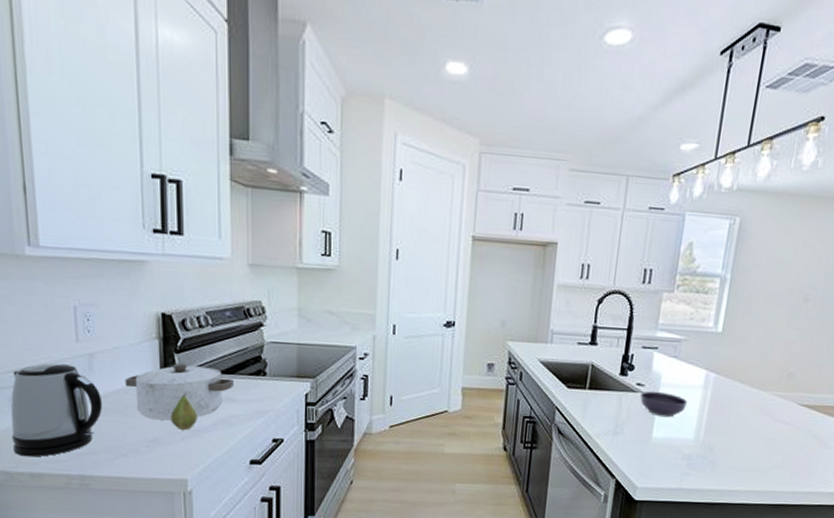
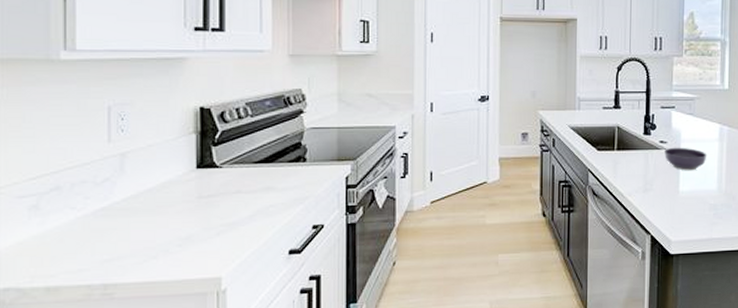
kettle: present [10,363,102,457] -> none [28,165,132,270]
cooking pot: present [124,362,234,421] -> none [158,155,273,217]
fruit: present [170,391,197,430] -> none [206,184,234,224]

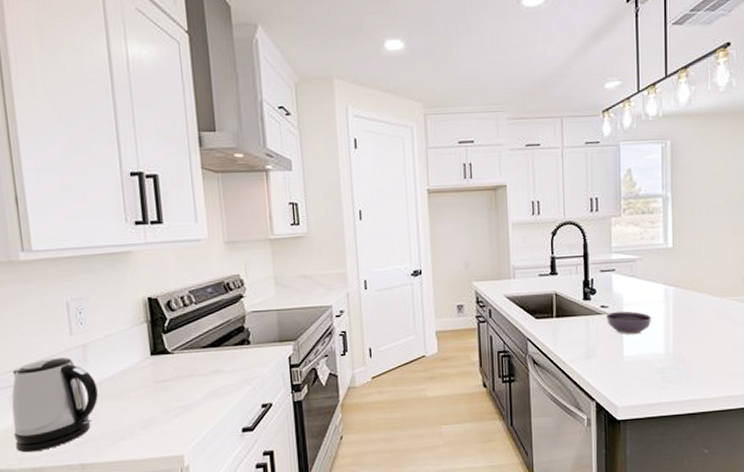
kettle: none [28,165,132,270] -> present [11,357,98,453]

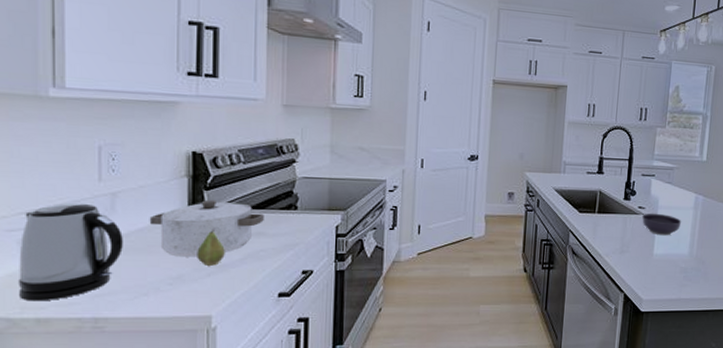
cooking pot: none [117,342,220,401] -> present [149,199,264,257]
fruit: none [163,369,189,407] -> present [197,227,225,266]

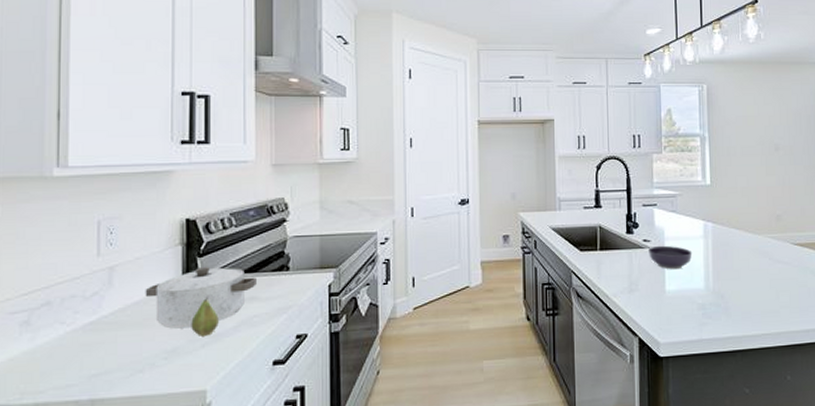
kettle: present [17,203,123,302] -> none [18,279,119,386]

